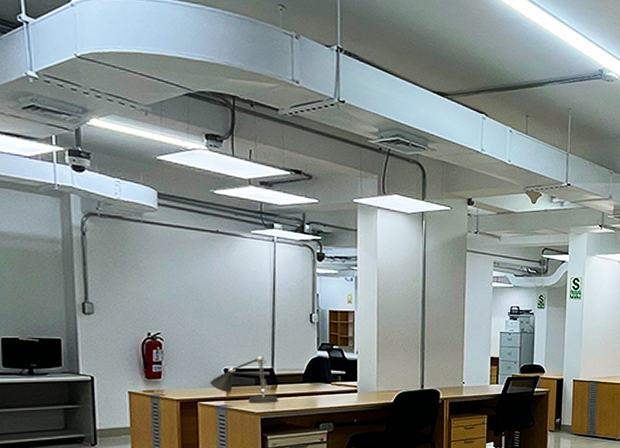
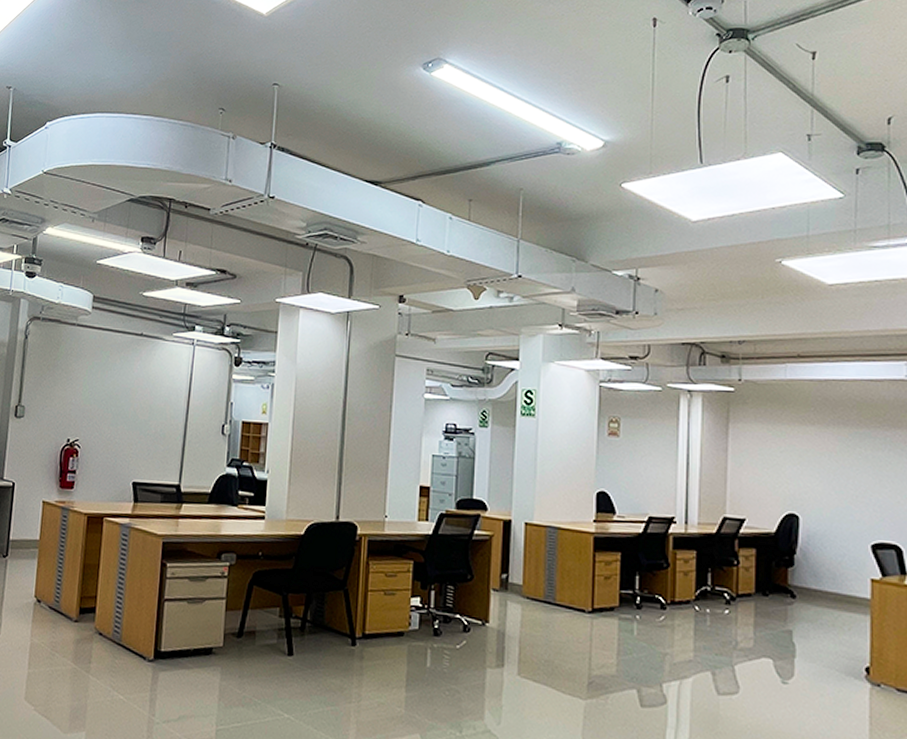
desk lamp: present [210,355,279,403] -> none [117,469,183,525]

